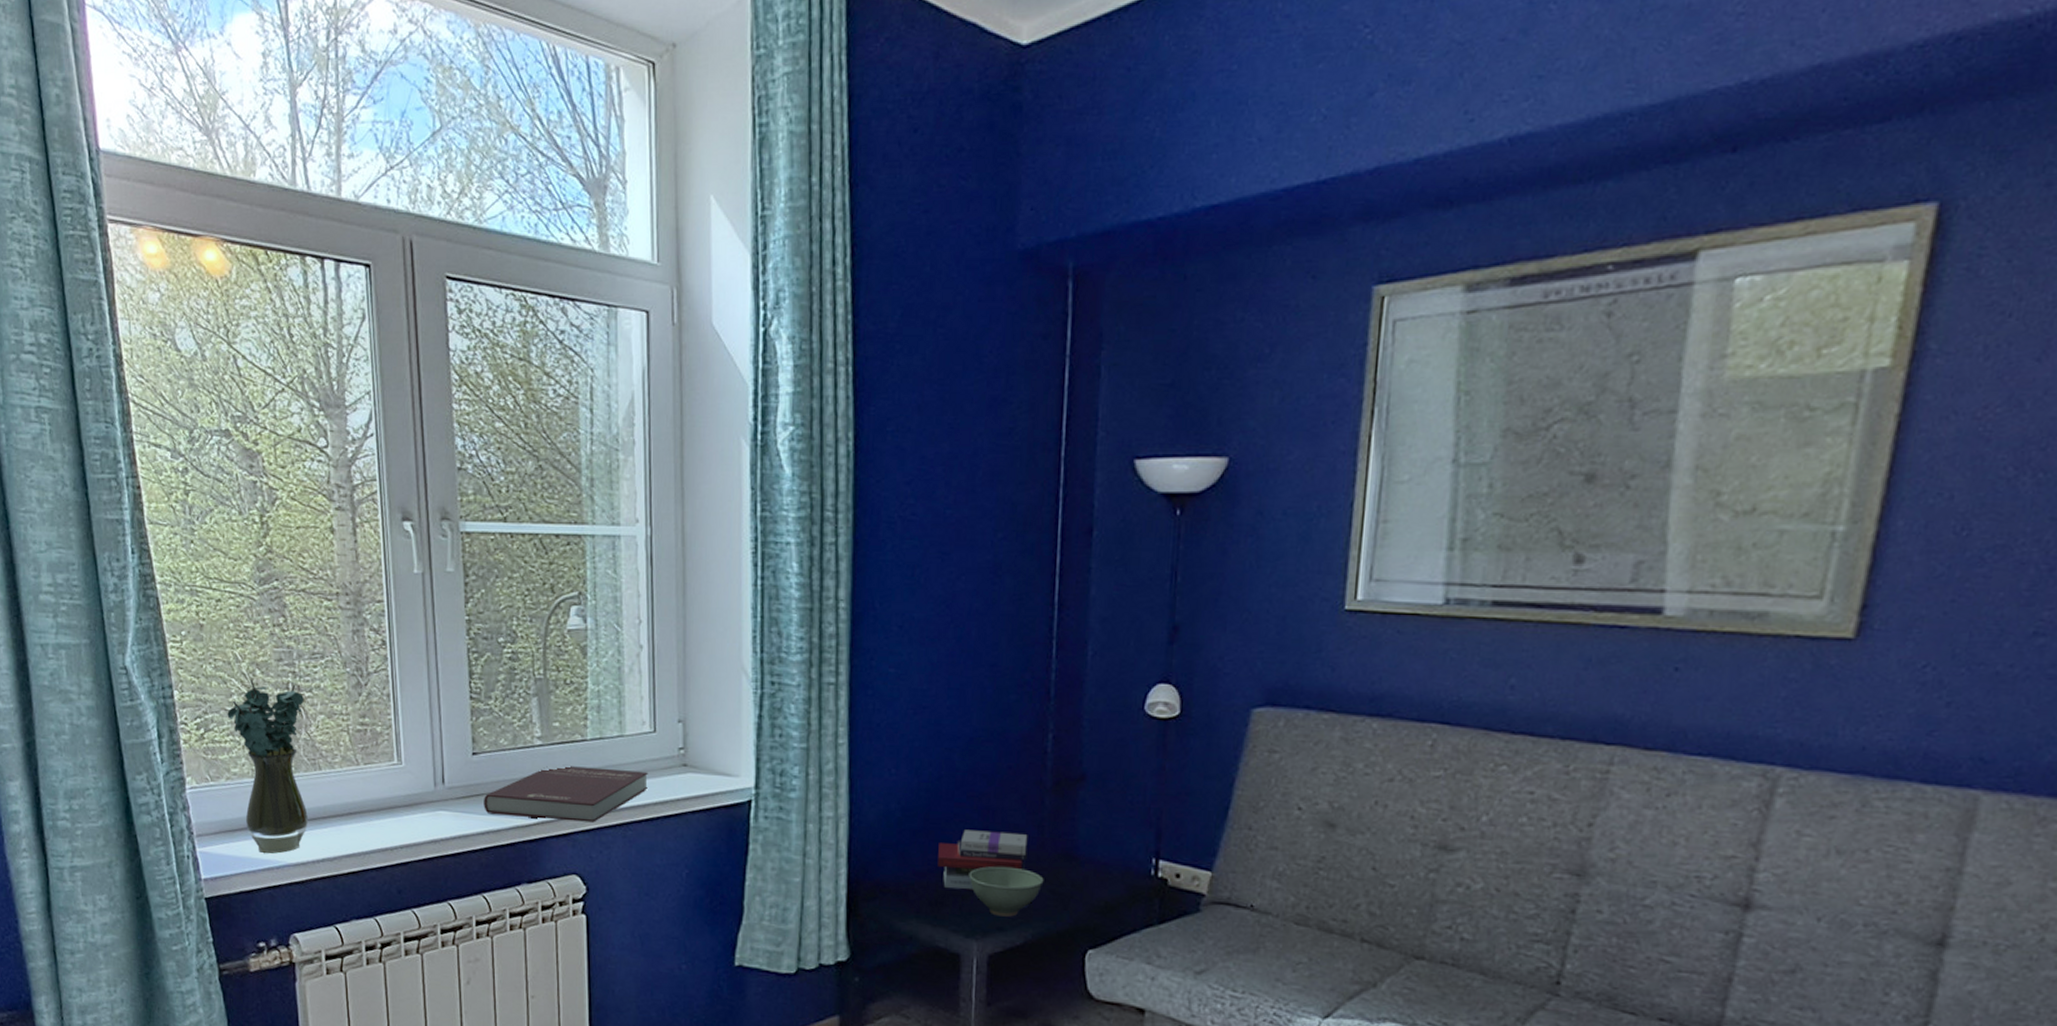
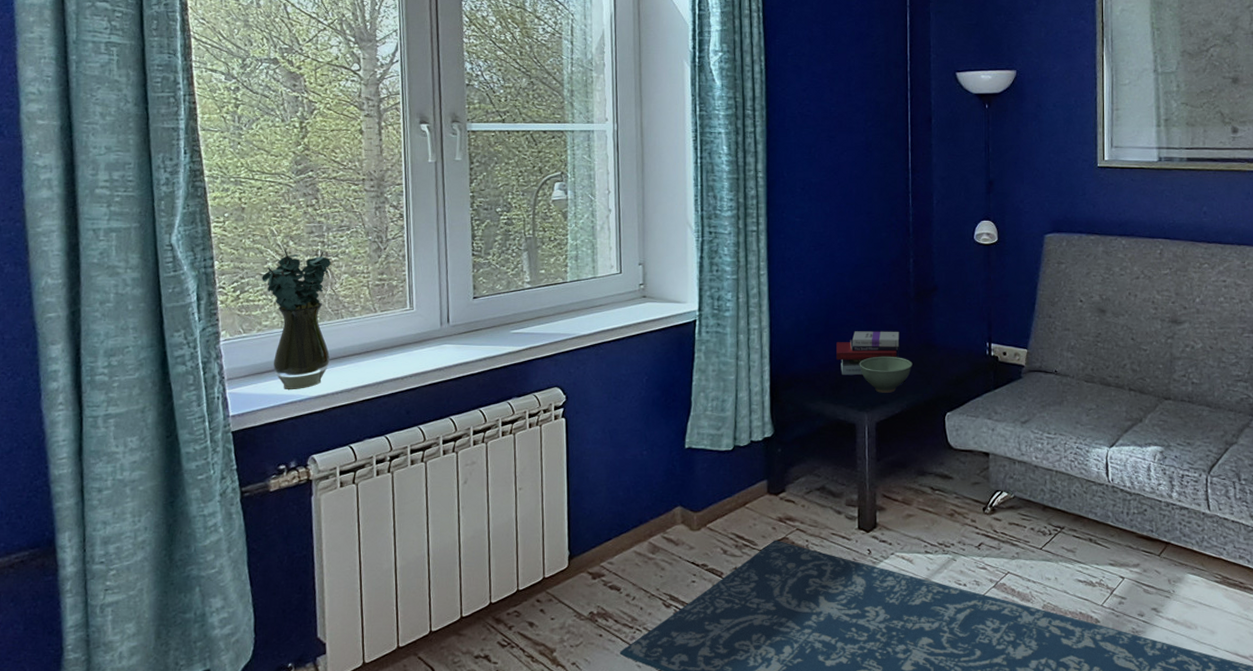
book: present [484,766,648,823] -> none [482,303,615,345]

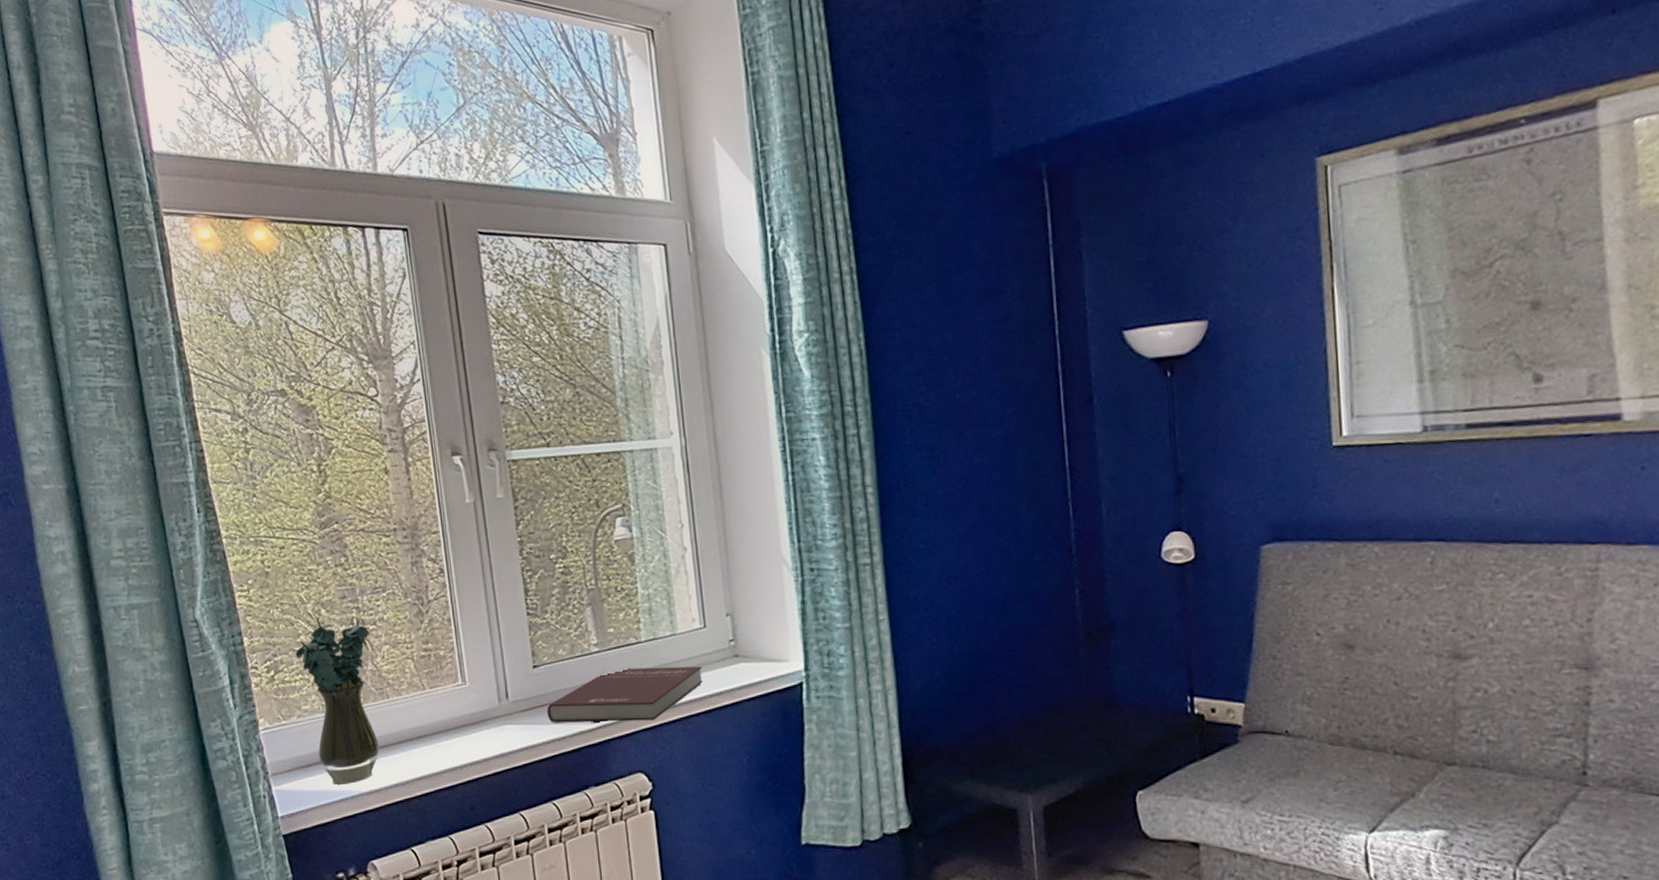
book: none [482,303,615,345] -> present [547,666,703,723]
books: present [836,331,901,376] -> none [984,686,1070,747]
bowl: present [859,356,913,393] -> none [1016,719,1088,768]

